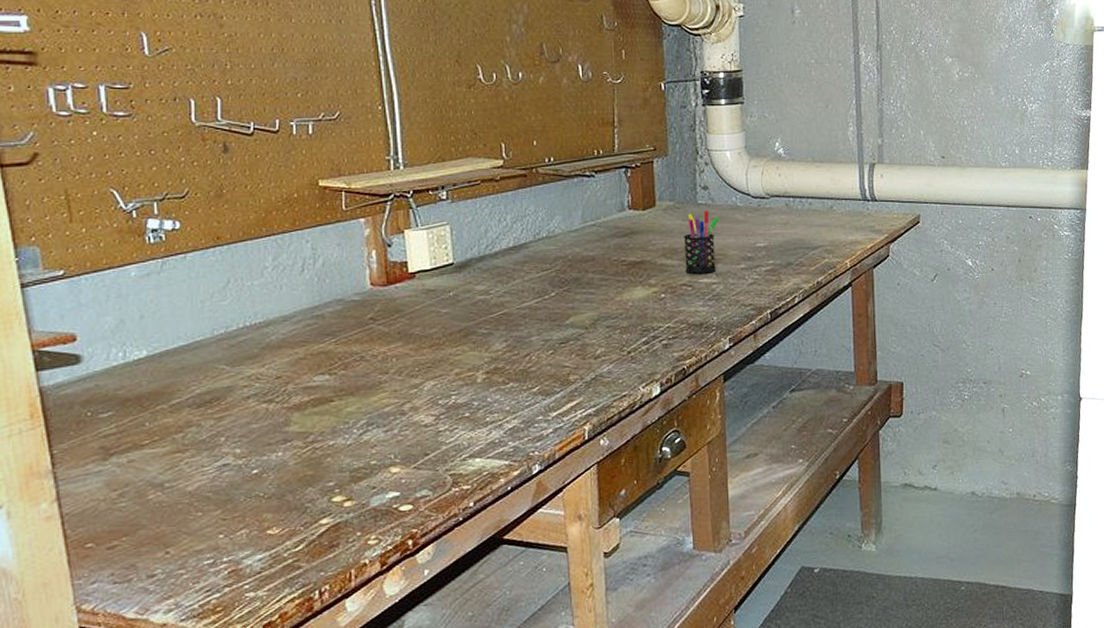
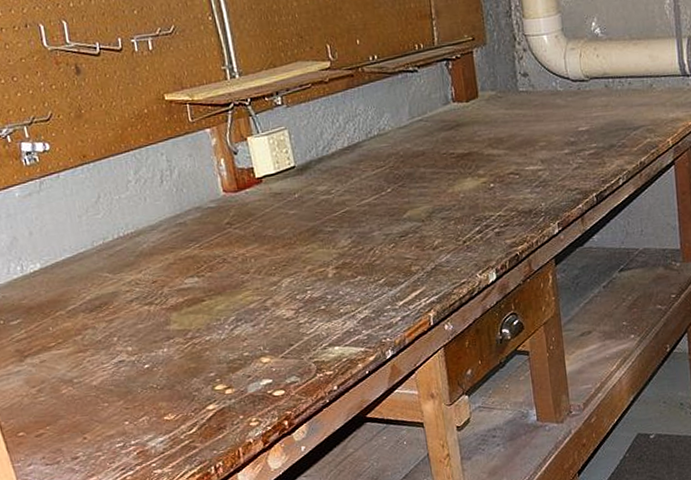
pen holder: present [683,210,719,274] -> none [507,97,541,162]

